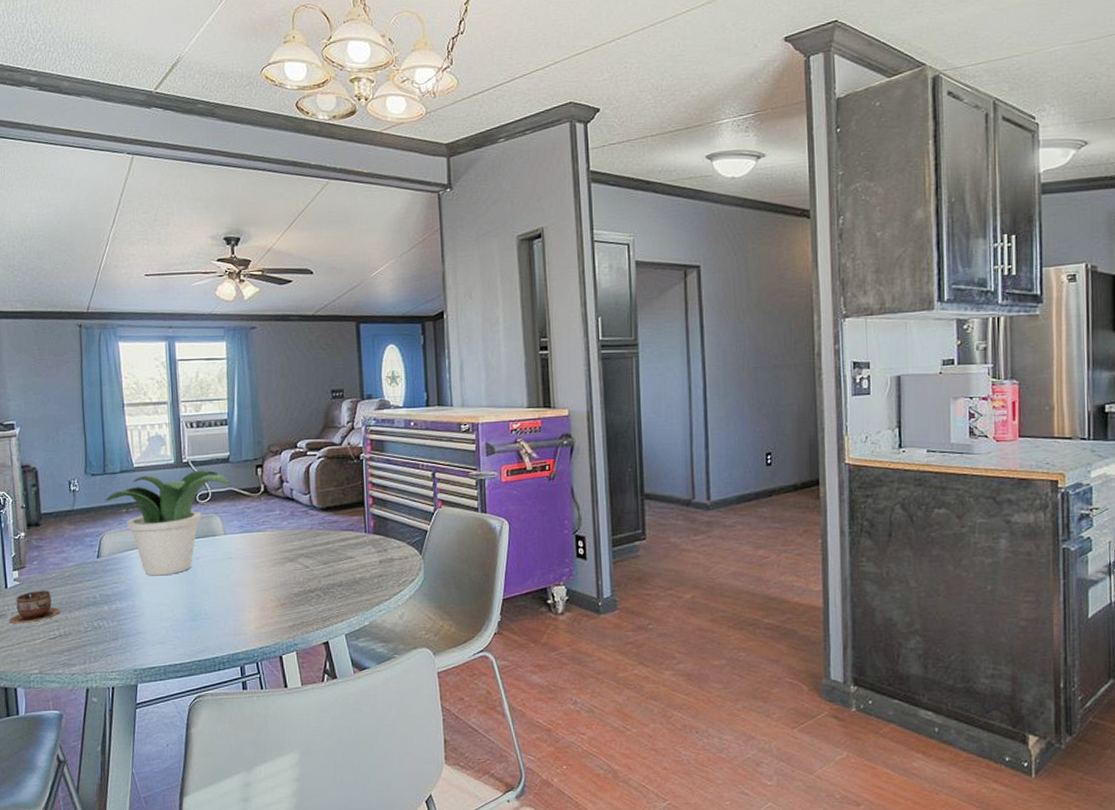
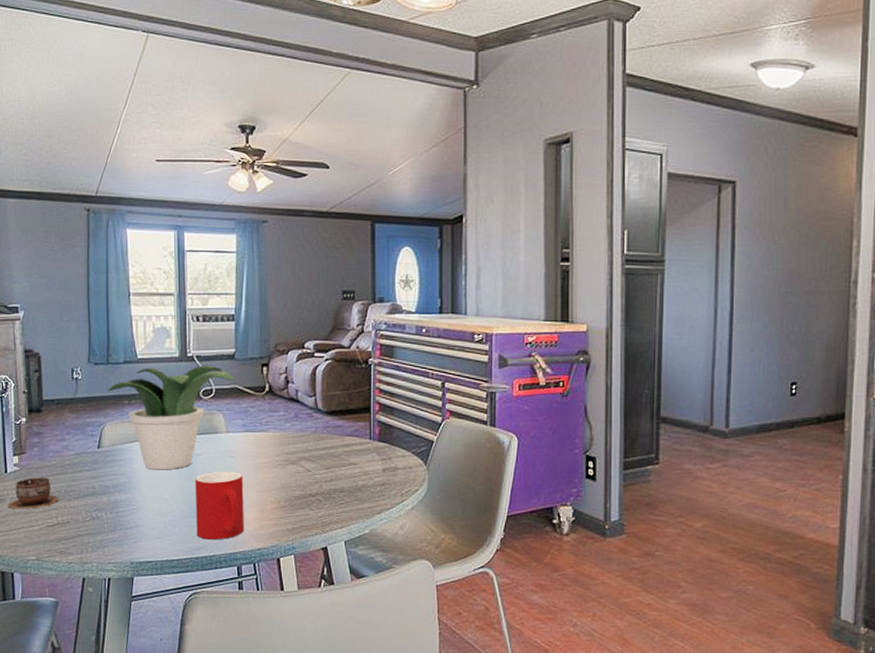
cup: none [195,572,246,642] -> present [195,471,244,540]

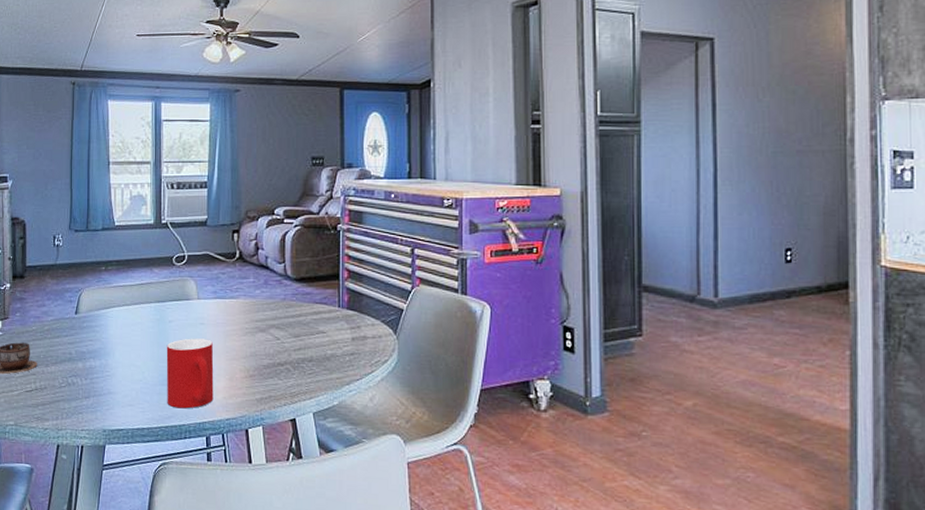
potted plant: present [107,365,234,470] -> none [85,231,206,337]

